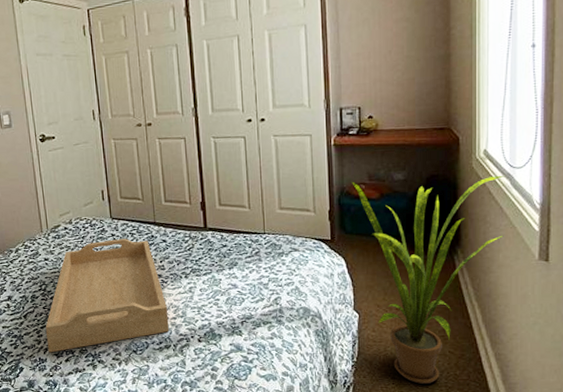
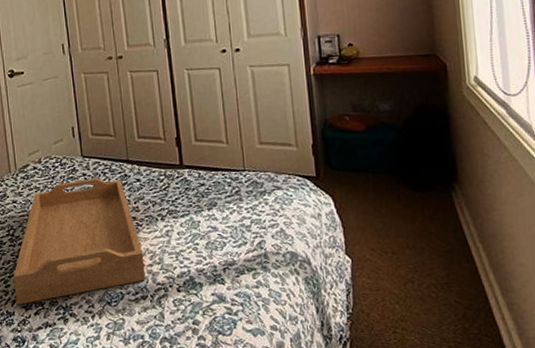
house plant: present [350,175,504,384] -> none [333,103,505,339]

